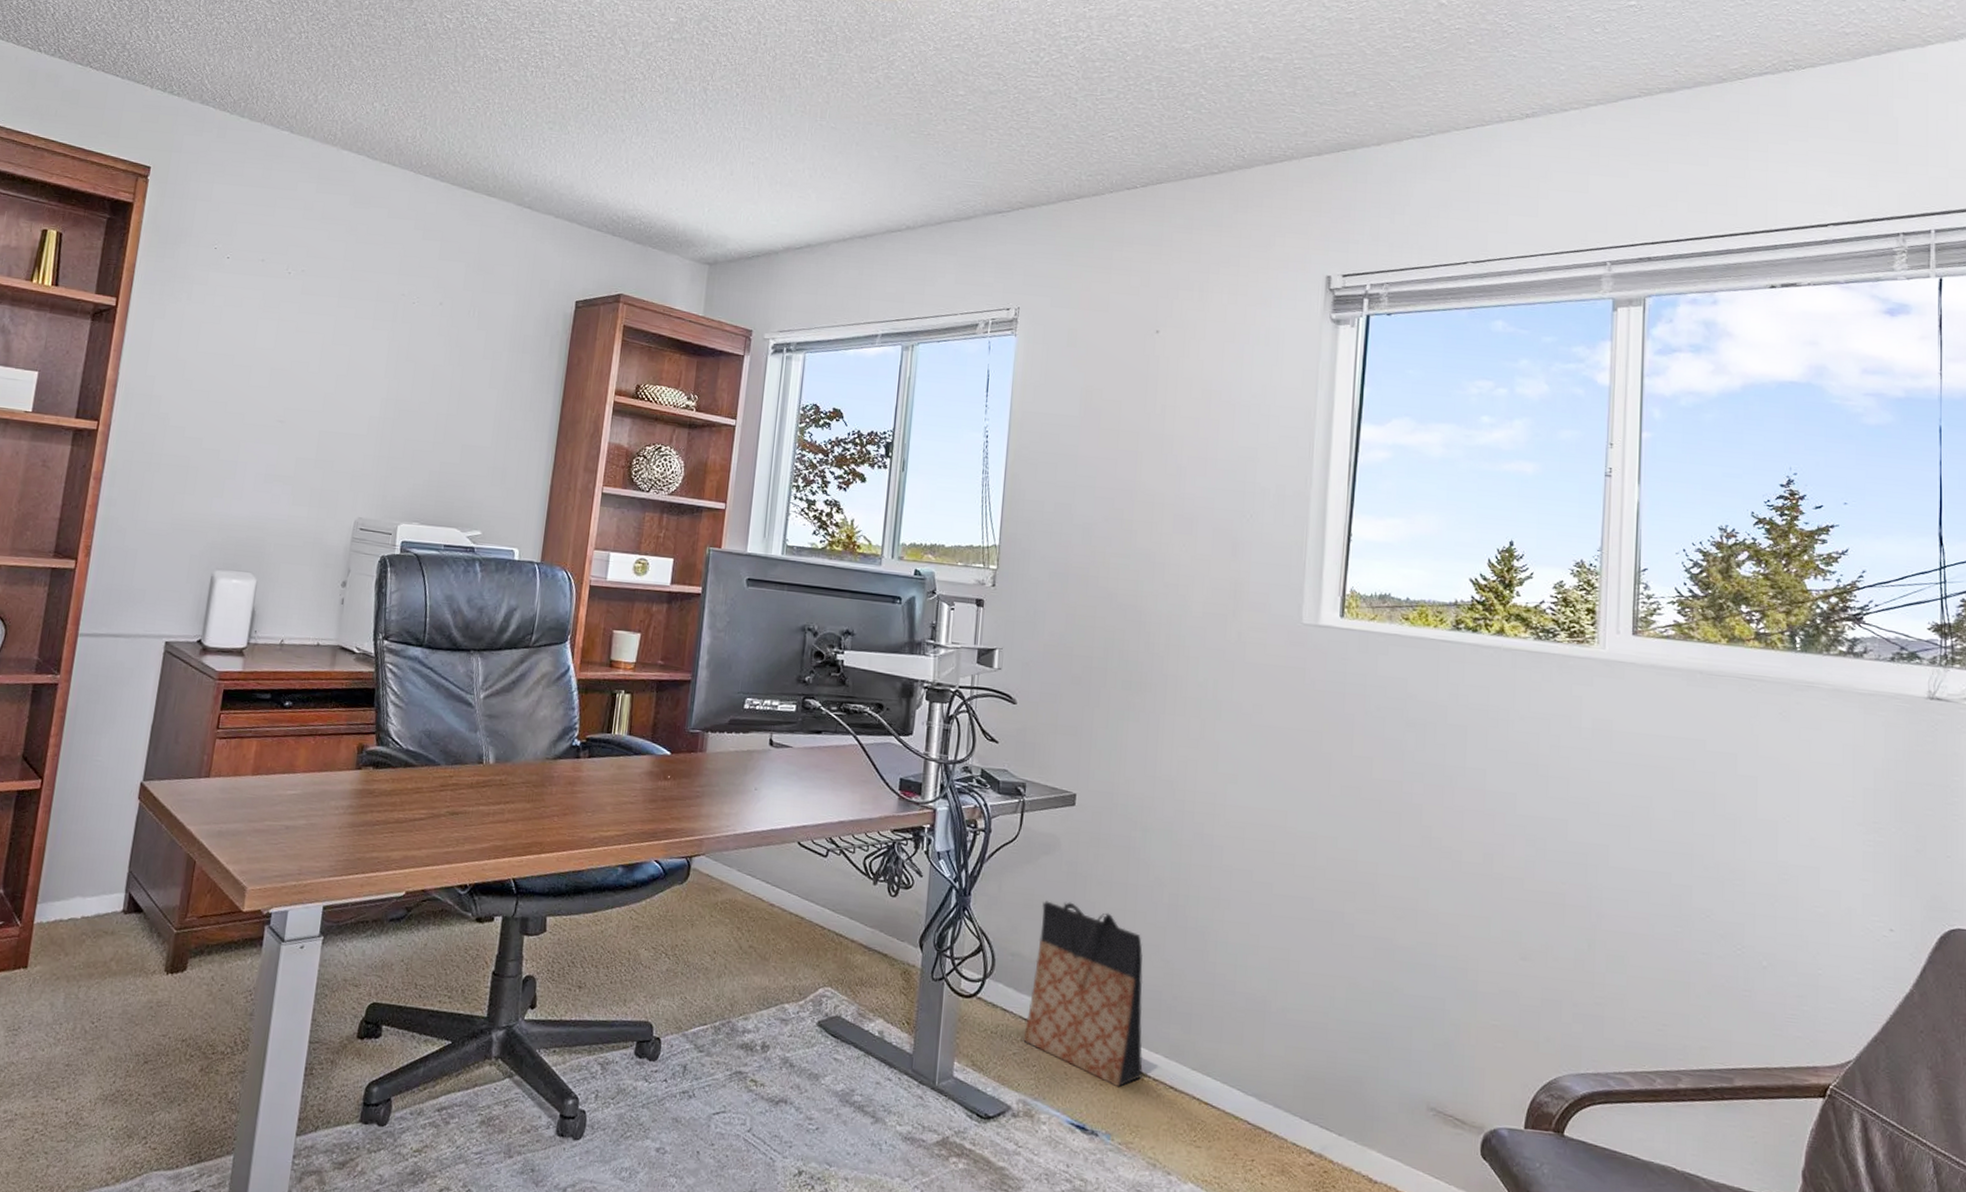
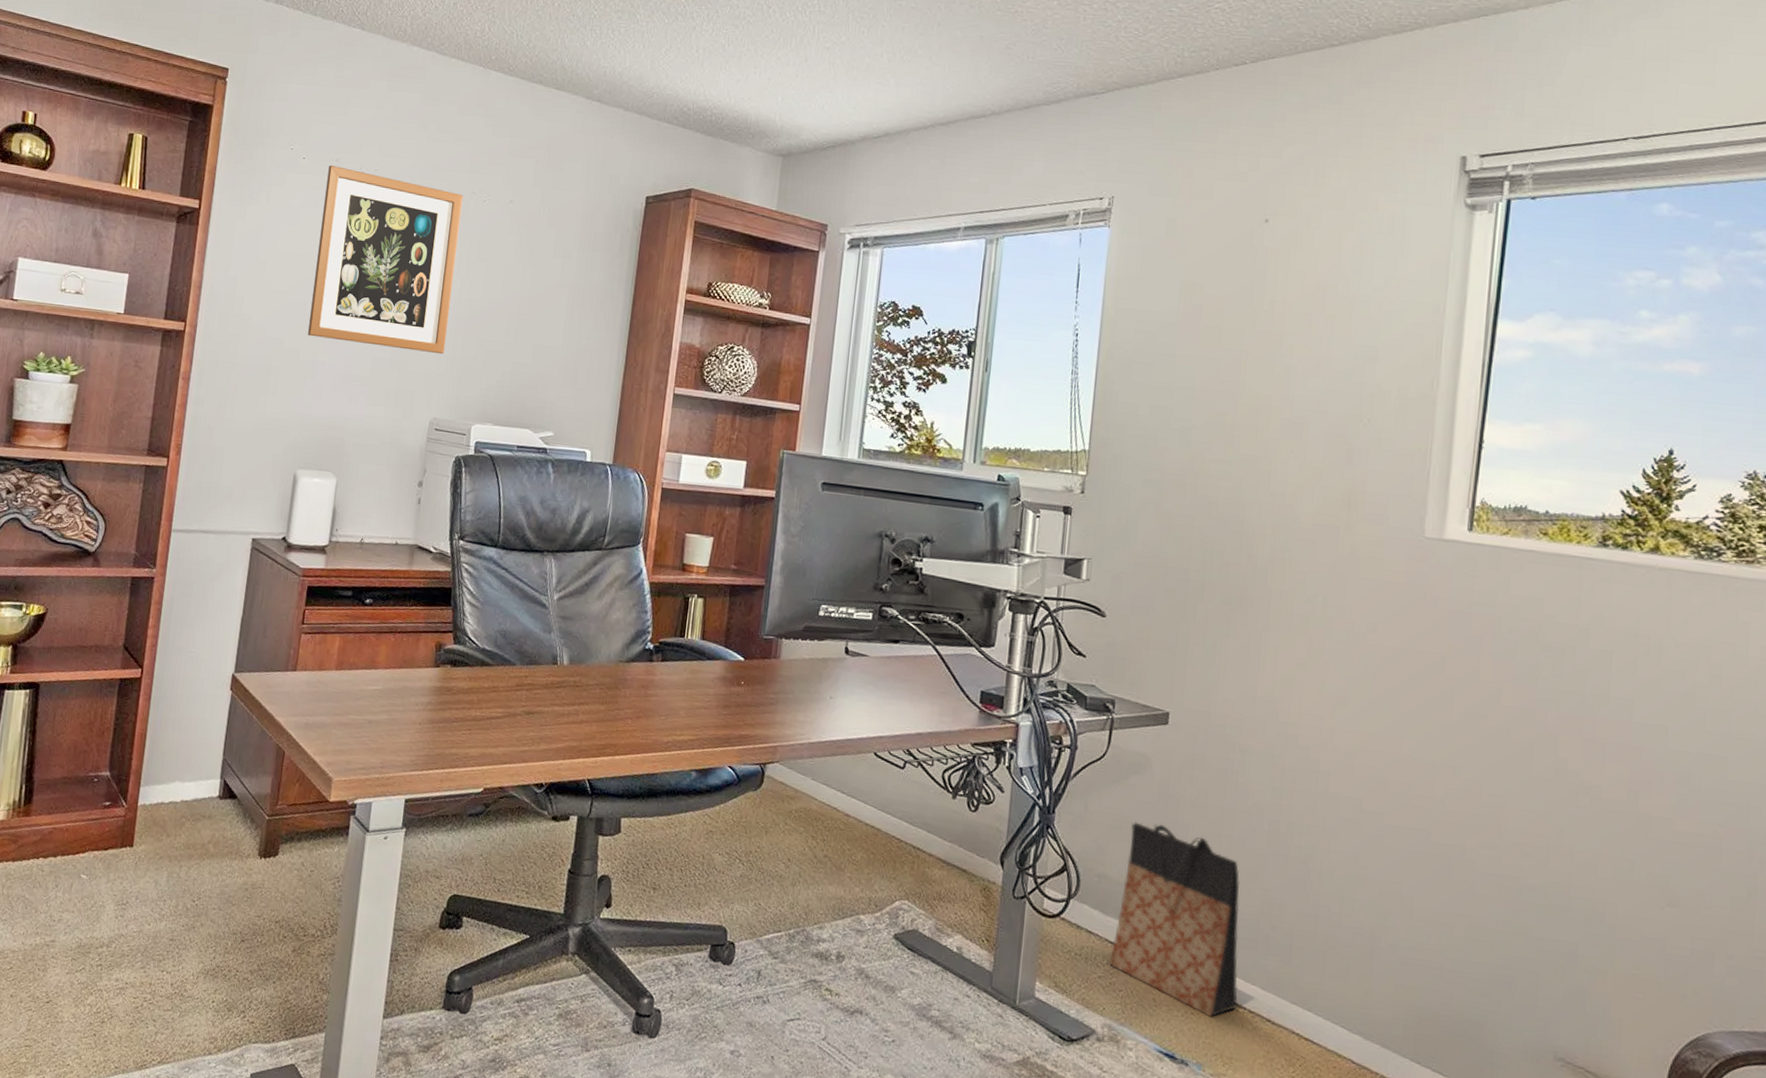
wall art: none [229,264,393,454] -> present [308,164,464,355]

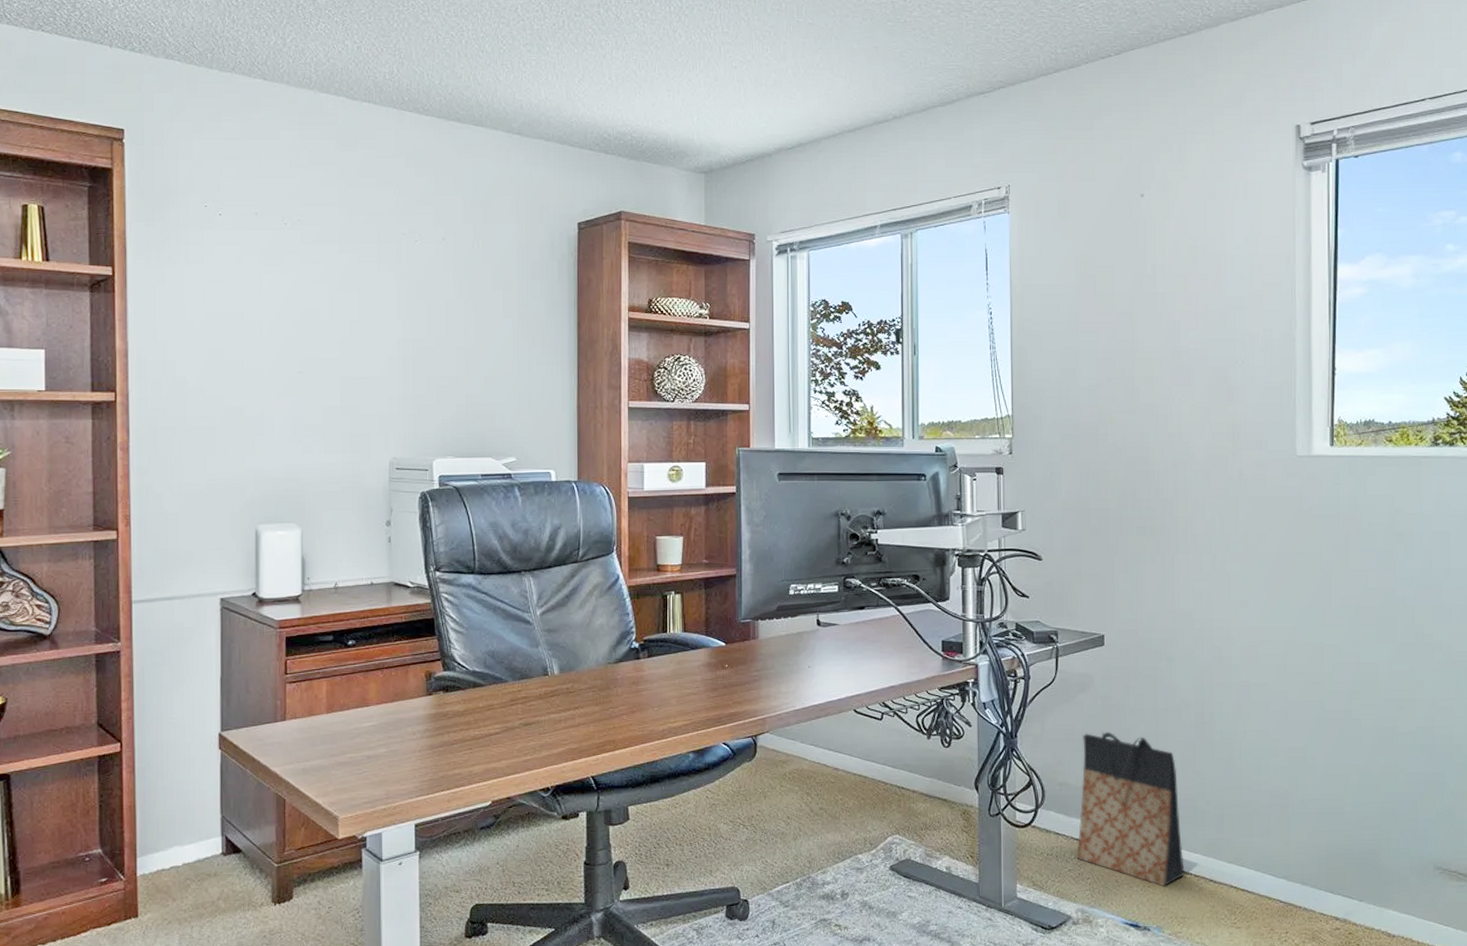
wall art: present [308,164,464,355] -> none [248,219,395,395]

